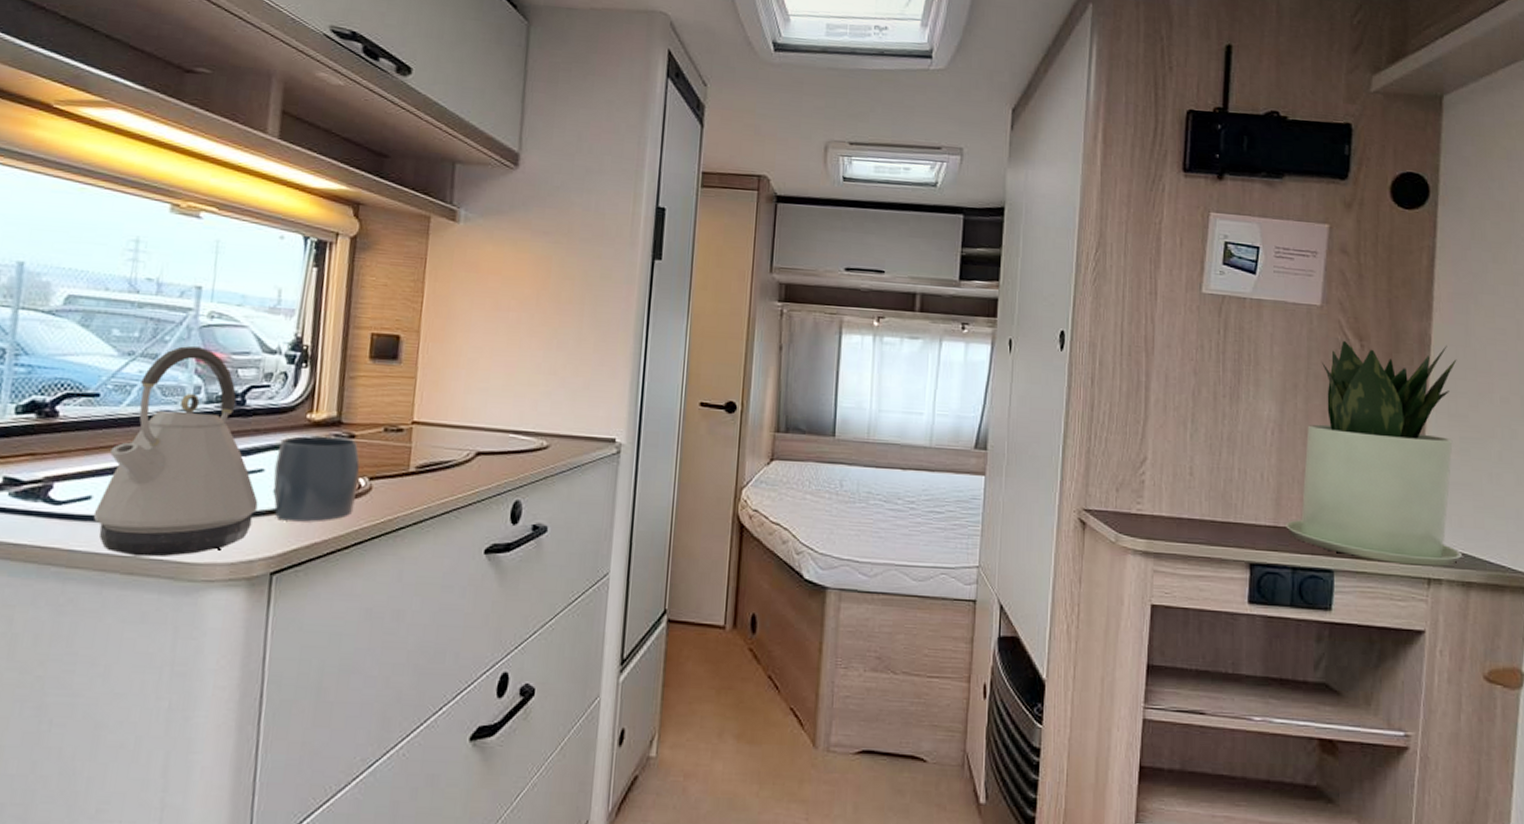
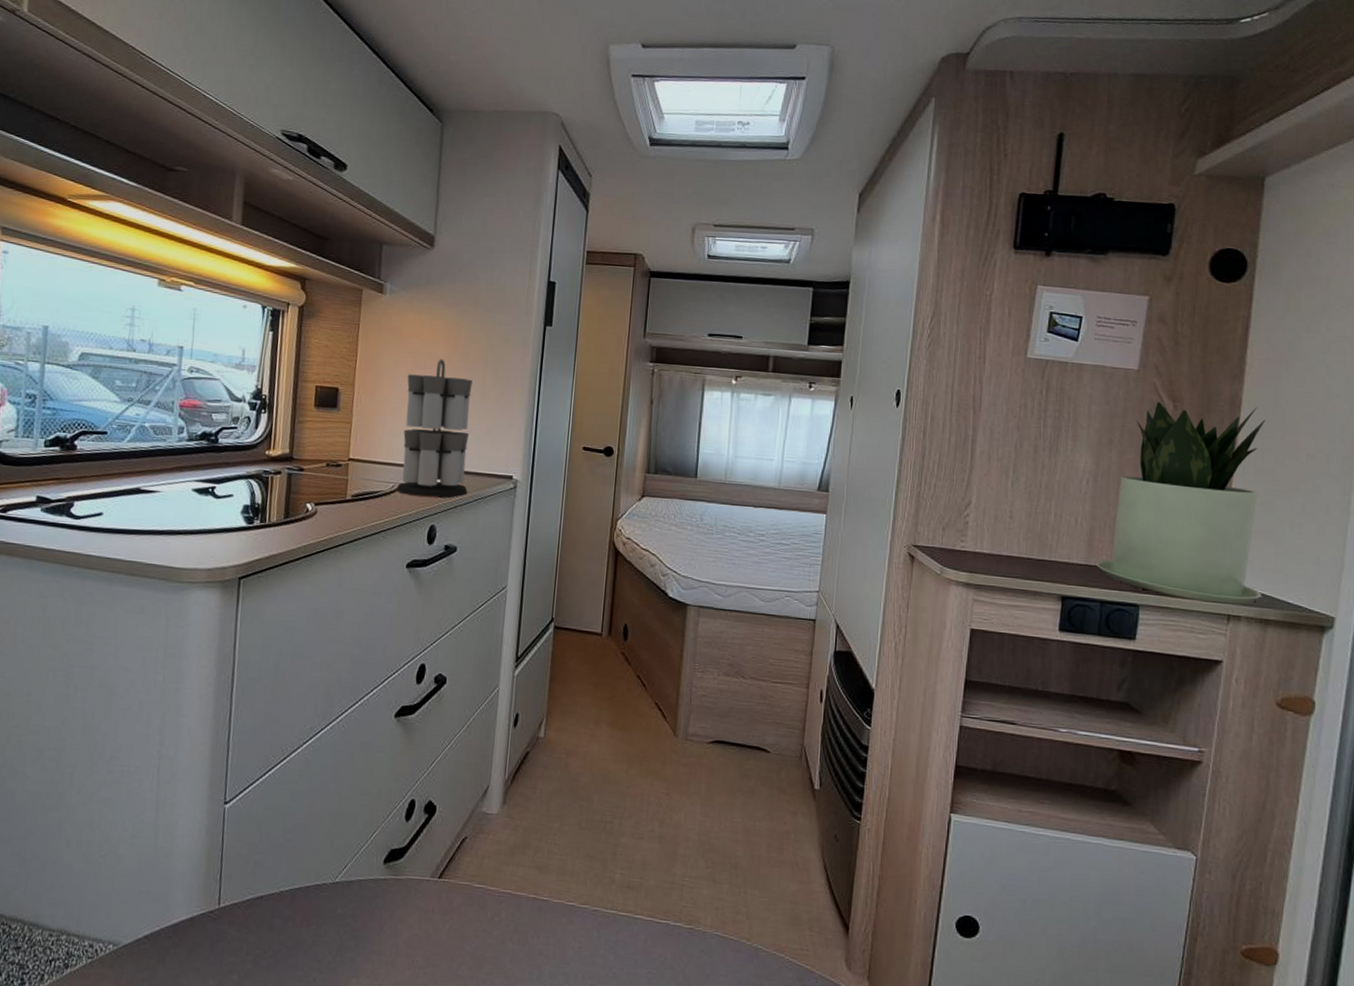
kettle: present [93,346,258,558] -> none [104,394,229,563]
mug: present [273,436,360,523] -> none [240,469,308,539]
spice rack: none [472,300,566,467] -> present [396,359,473,498]

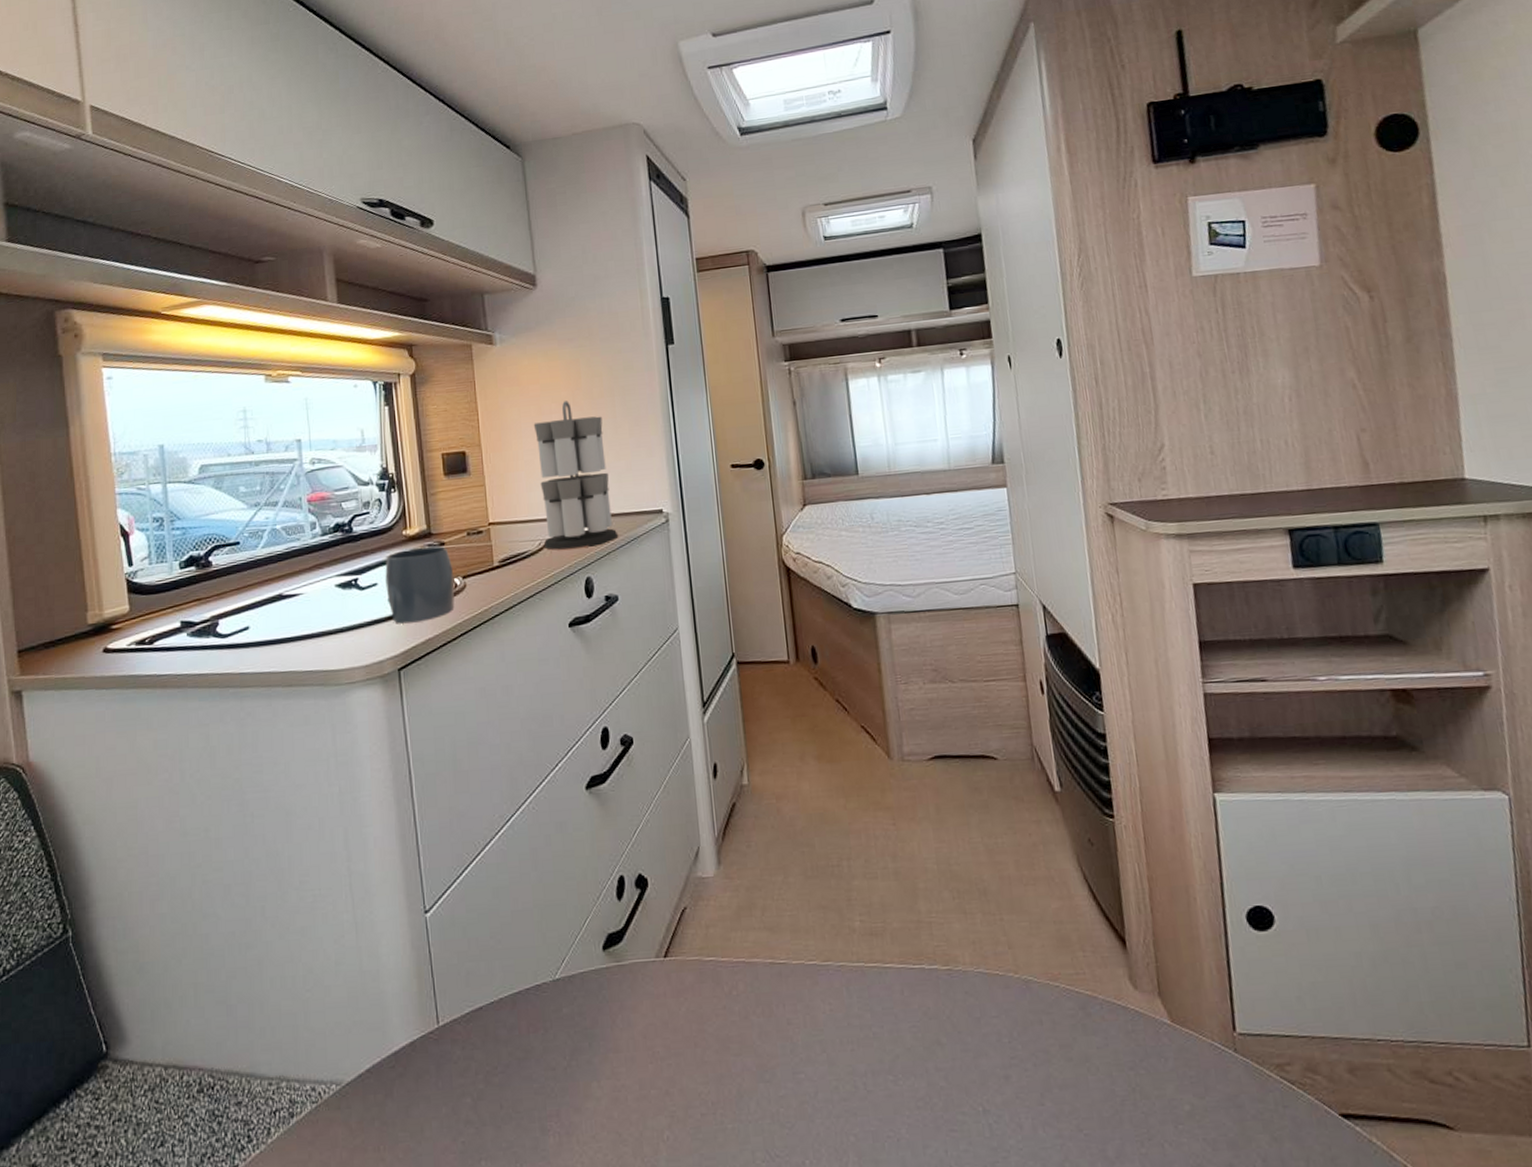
mug: none [240,469,308,539] -> present [385,546,455,624]
planter: present [1095,402,1266,605] -> none [1318,279,1518,507]

